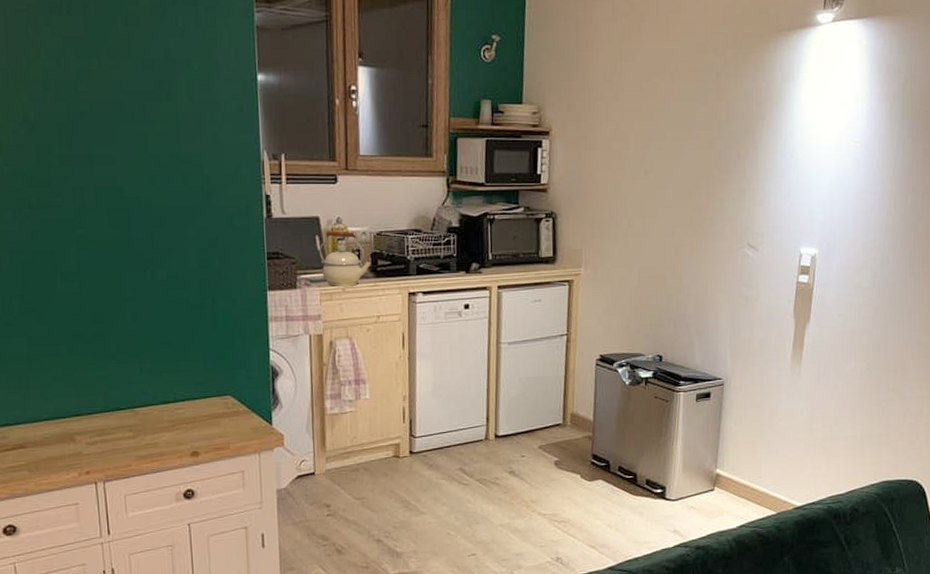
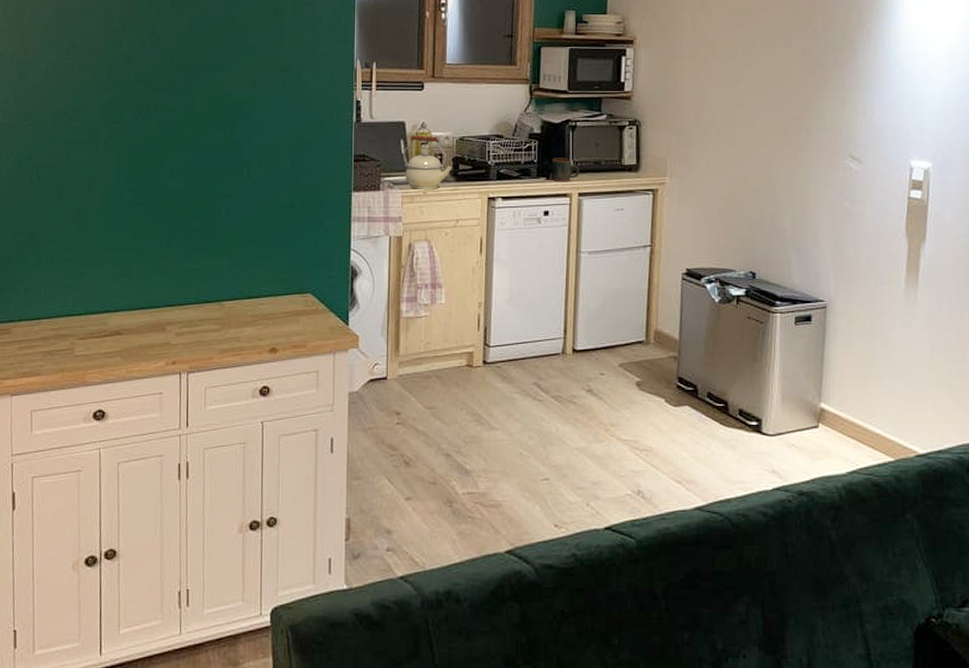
mug: none [470,251,499,275] -> present [551,158,580,181]

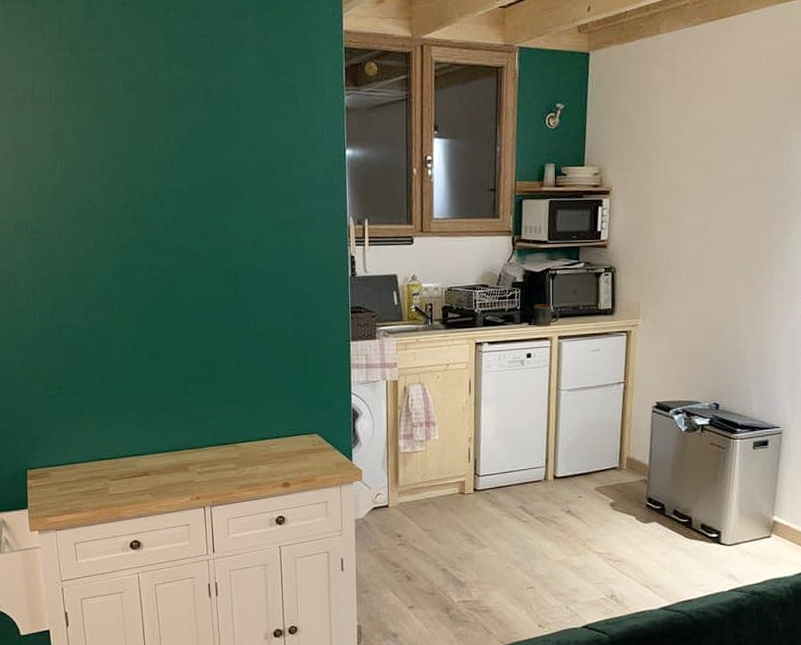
kettle: present [403,134,452,189] -> none [396,286,441,337]

